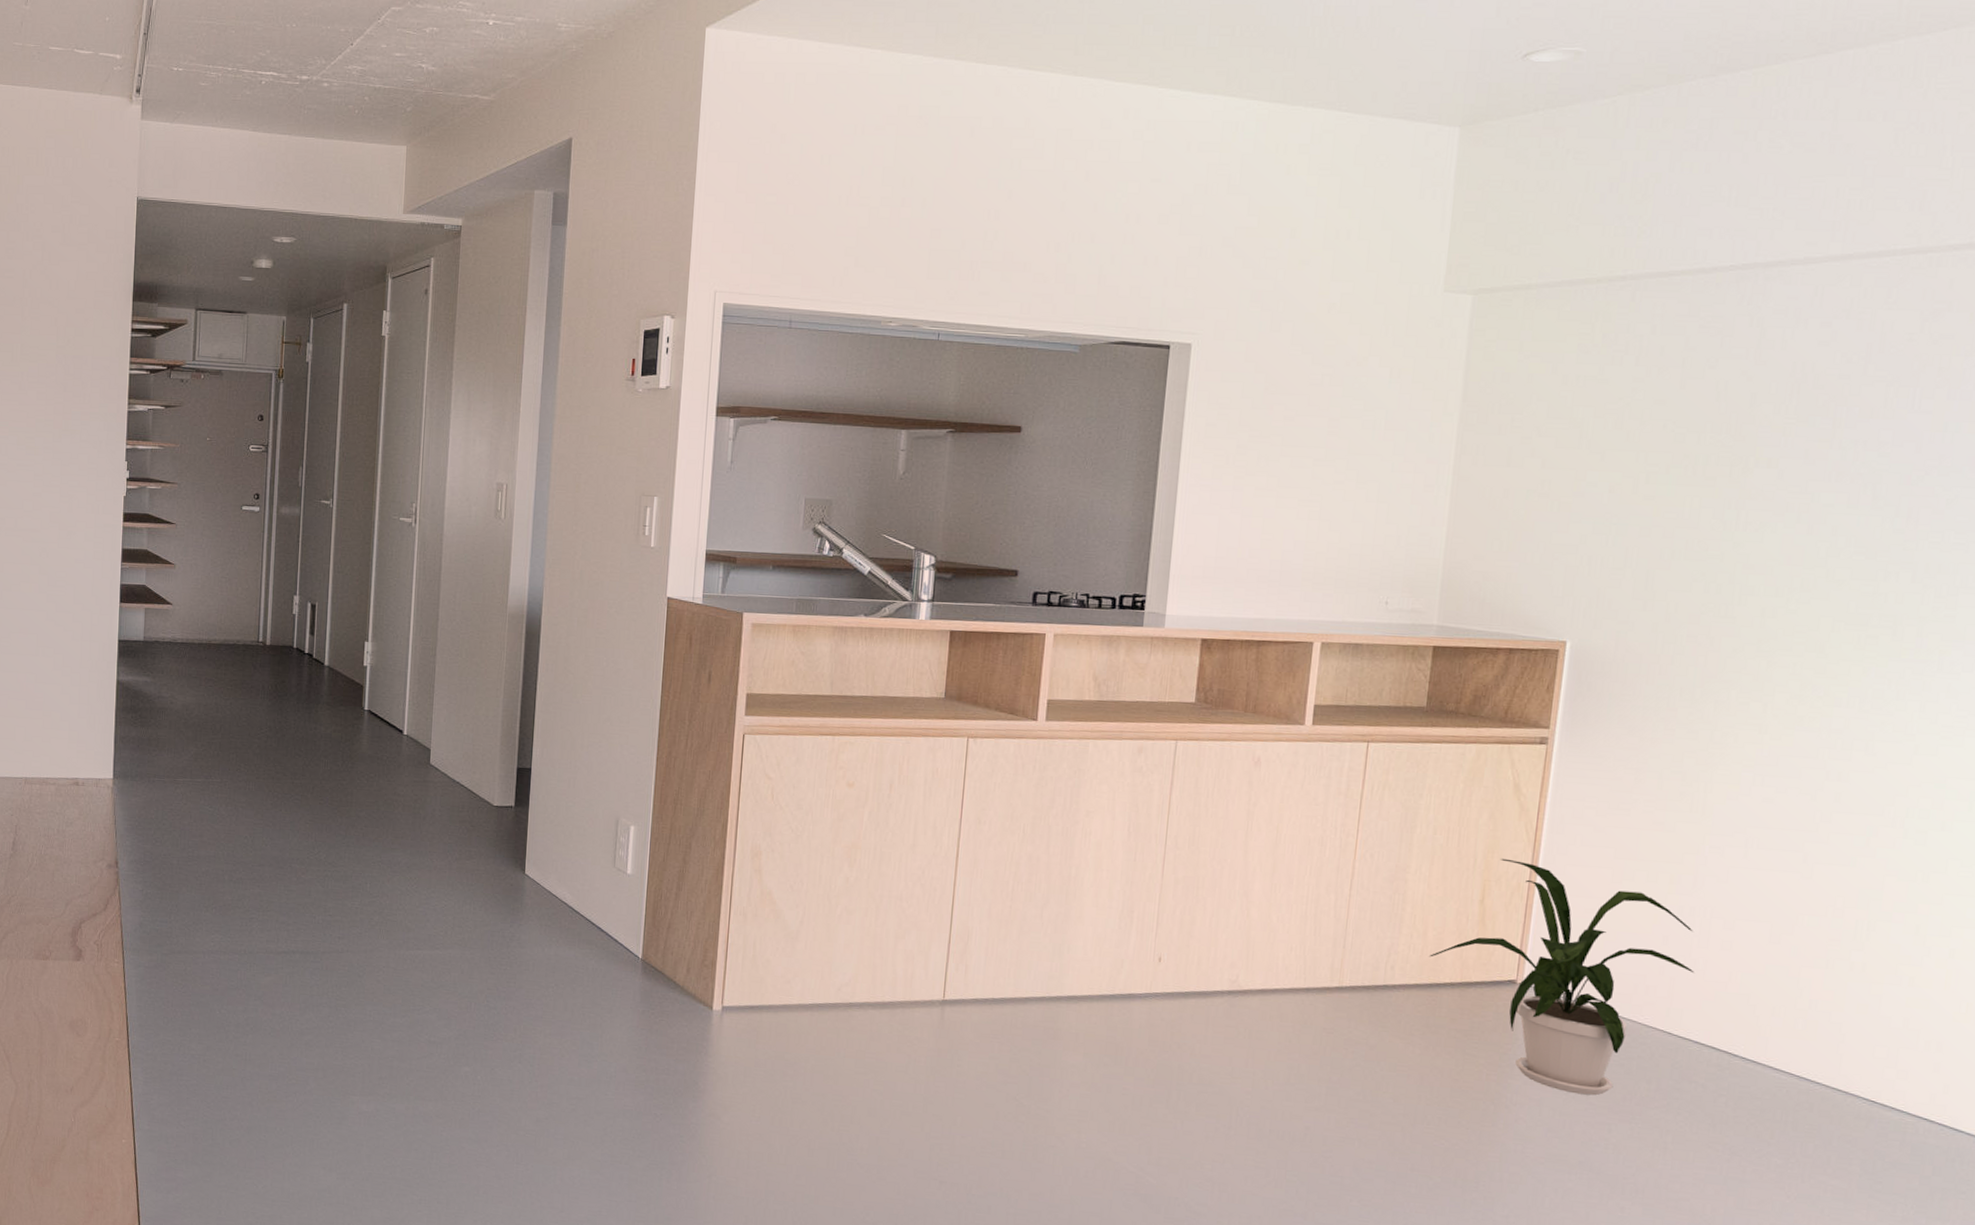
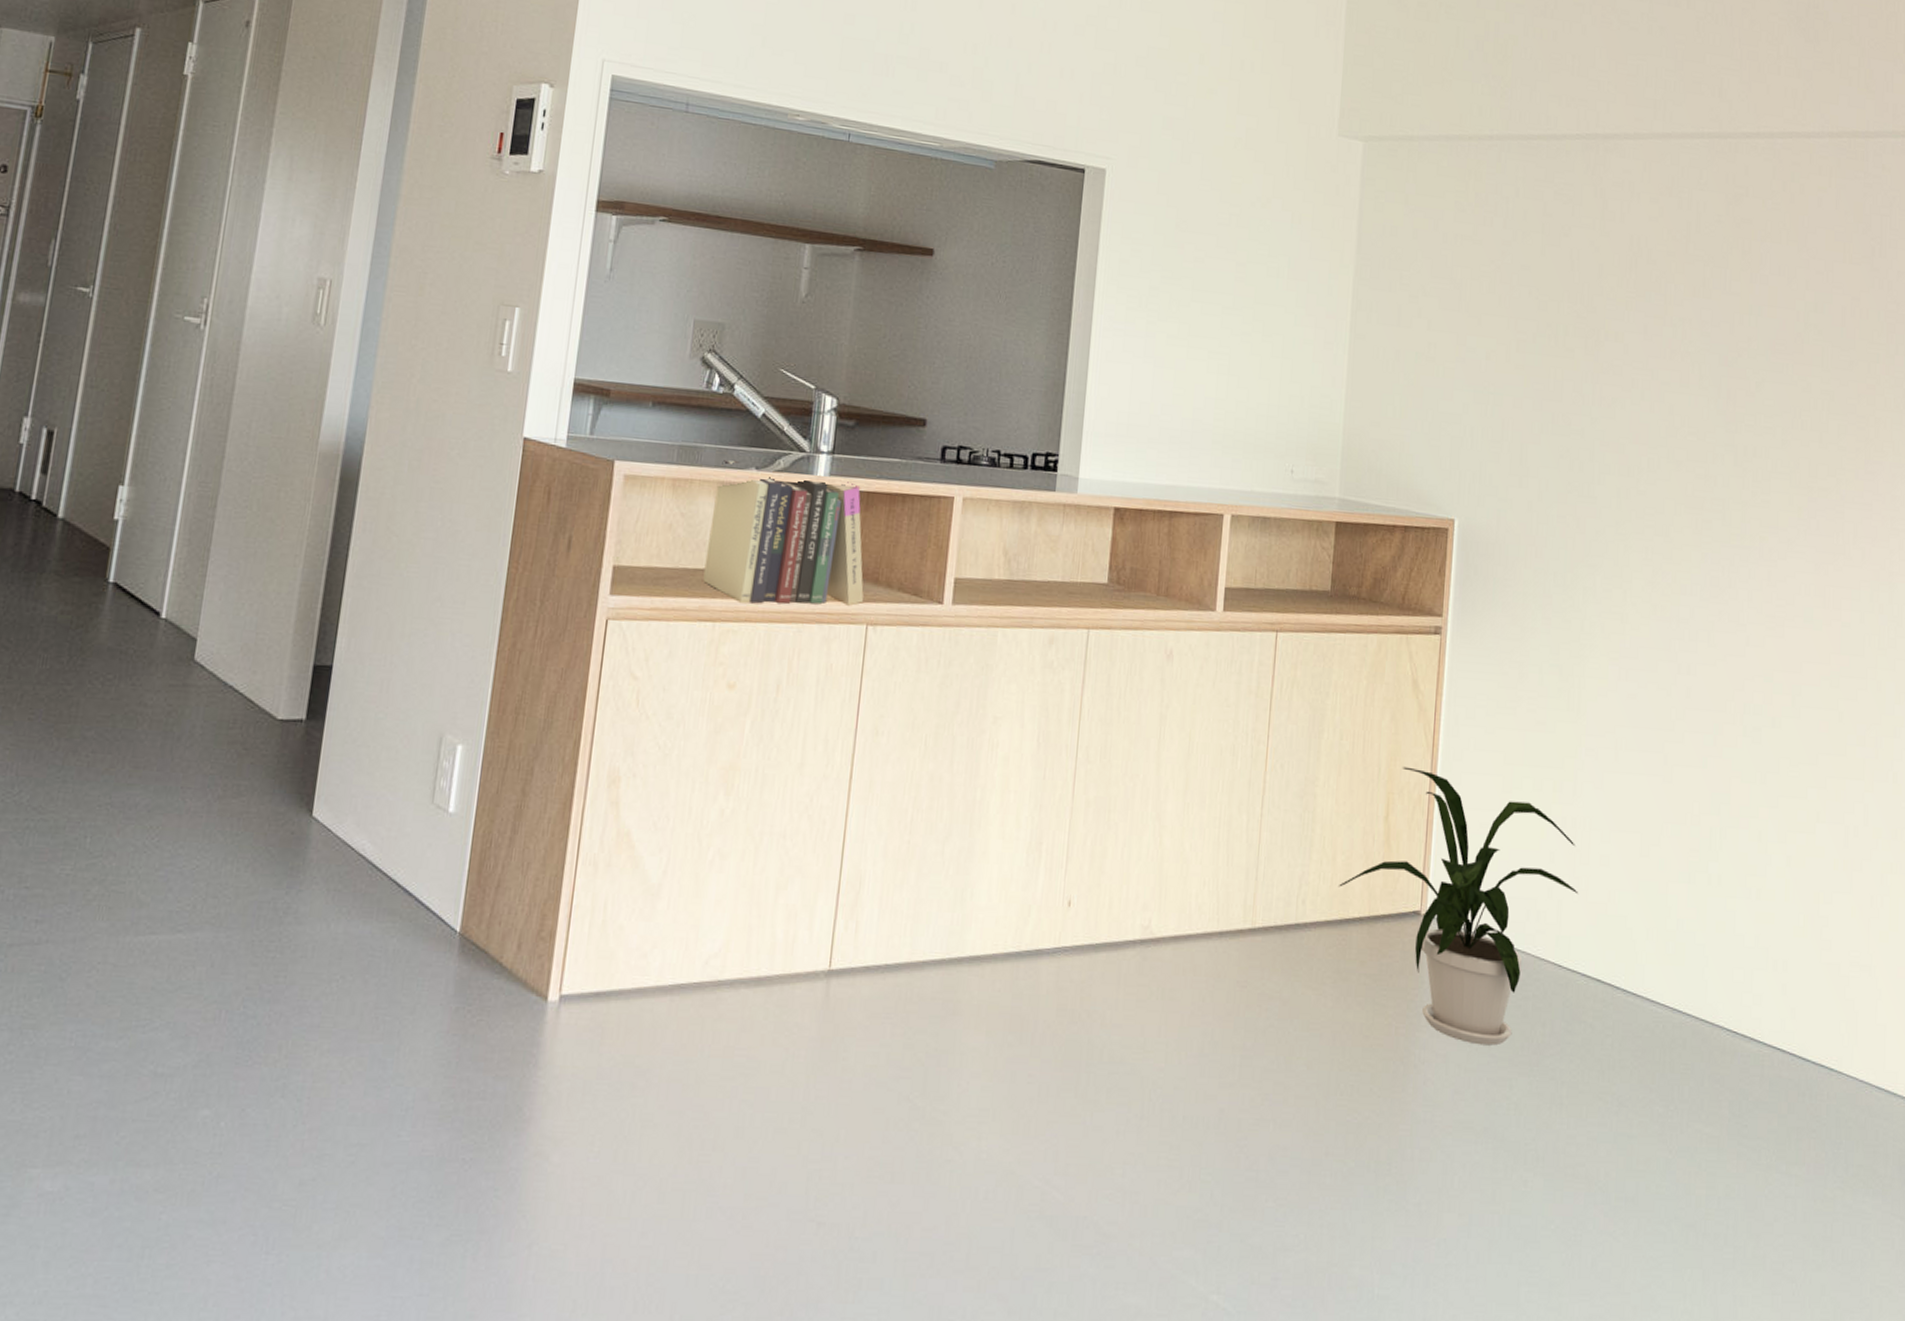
books: none [823,609,965,723] -> present [703,460,864,606]

